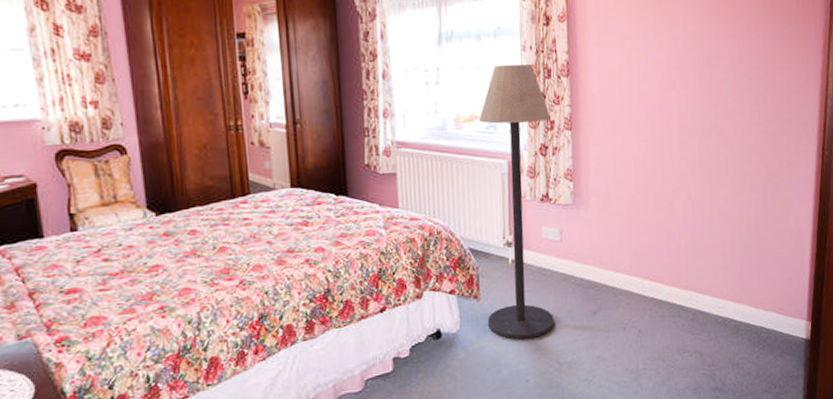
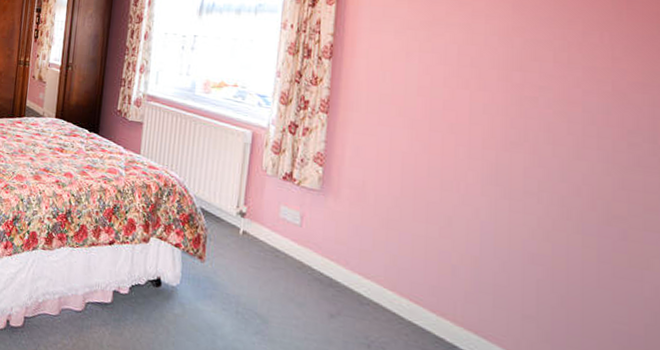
floor lamp: present [478,65,554,340] -> none [208,39,305,320]

